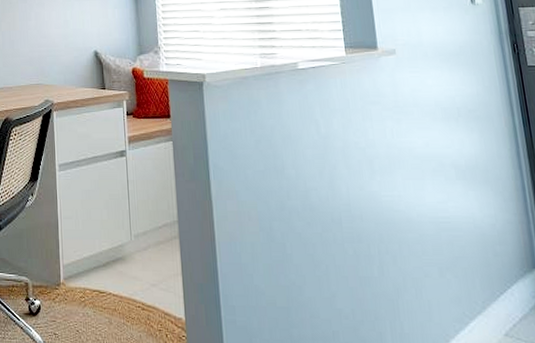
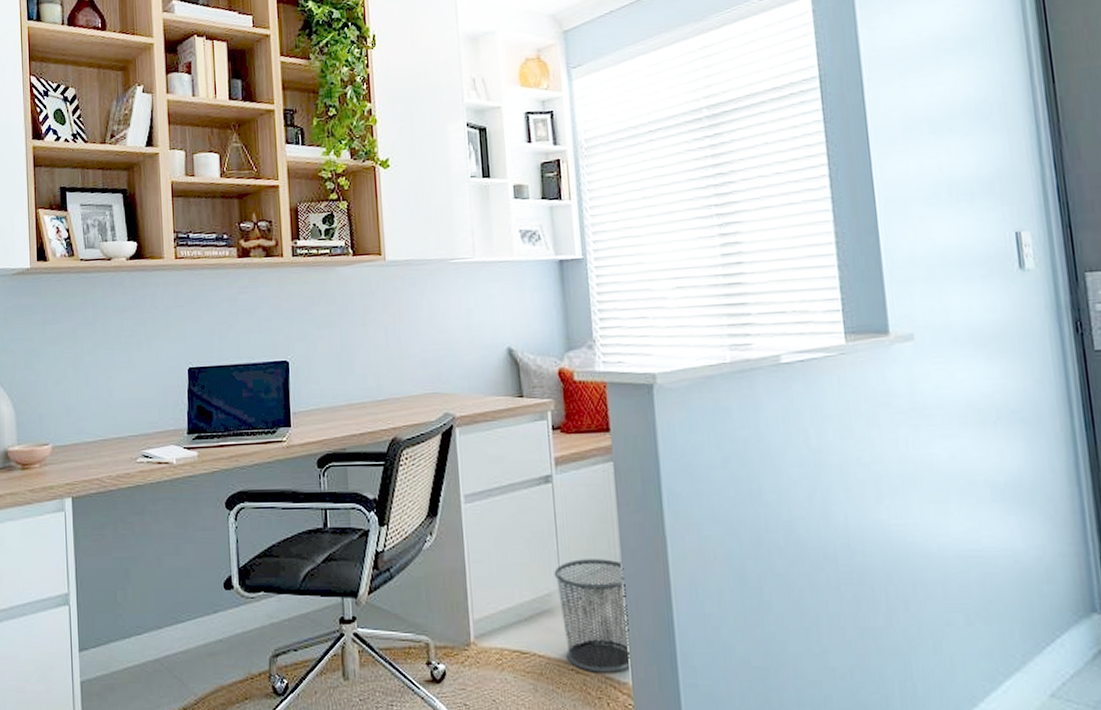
waste bin: none [126,217,185,310] -> present [554,559,632,673]

